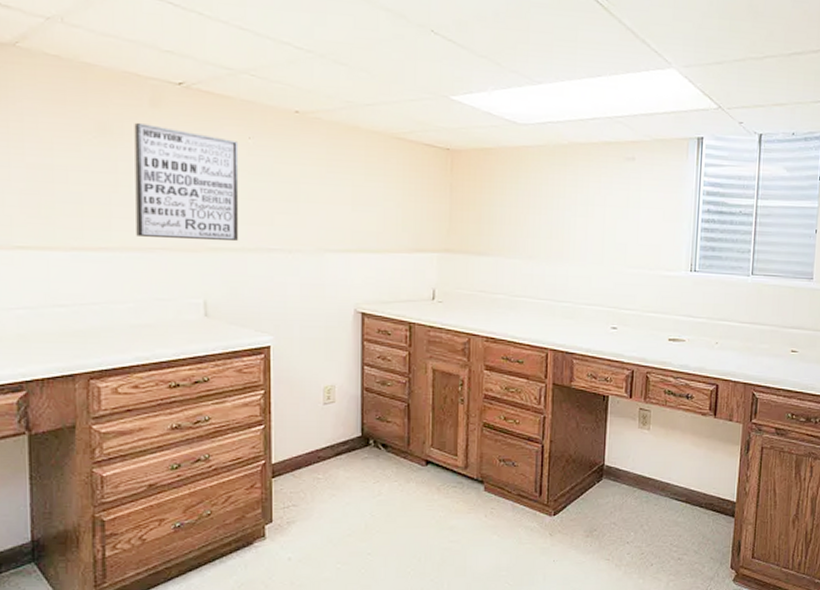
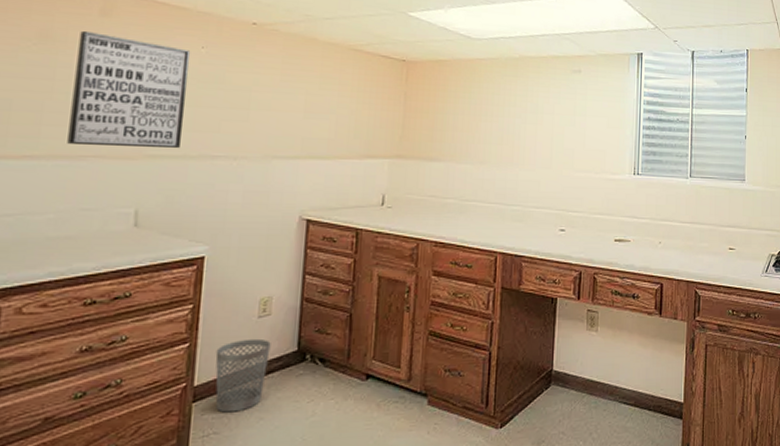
wastebasket: none [288,423,337,488] -> present [215,338,271,413]

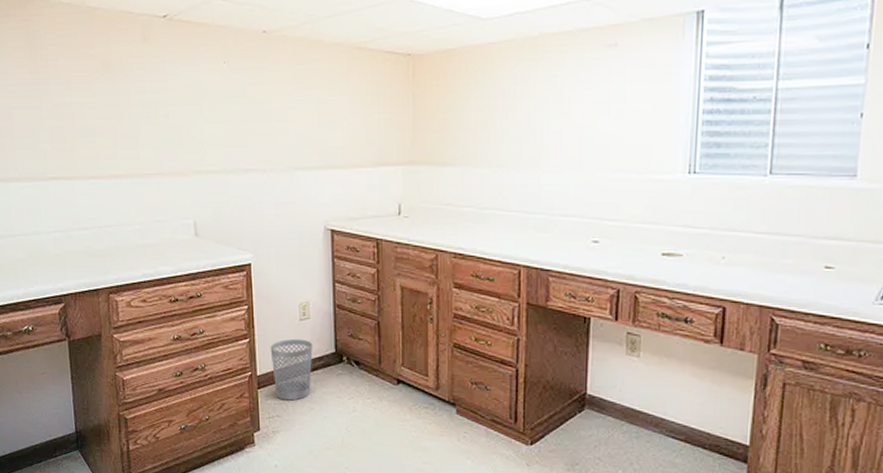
wall art: present [67,30,191,149] -> none [130,57,219,164]

